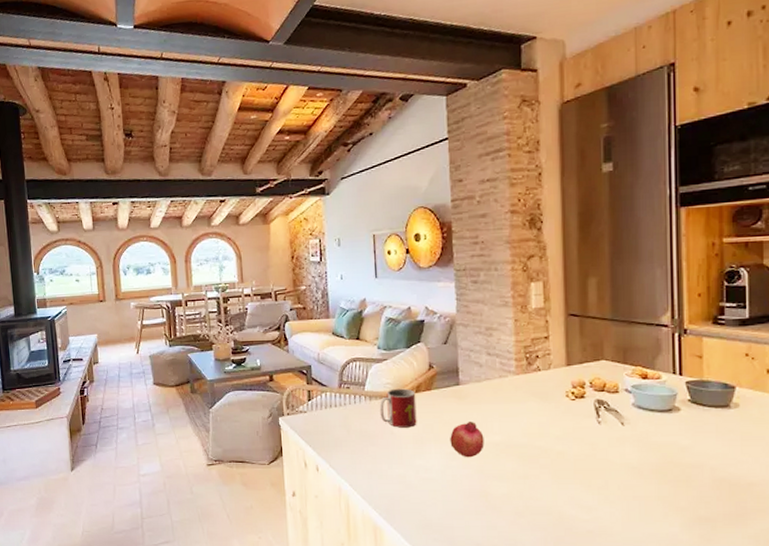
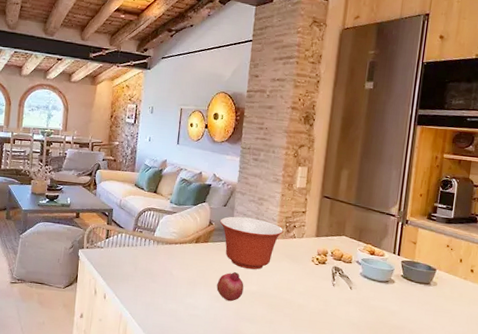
mug: present [379,388,417,428] -> none [163,237,195,271]
mixing bowl: none [441,353,523,416] -> present [219,216,283,270]

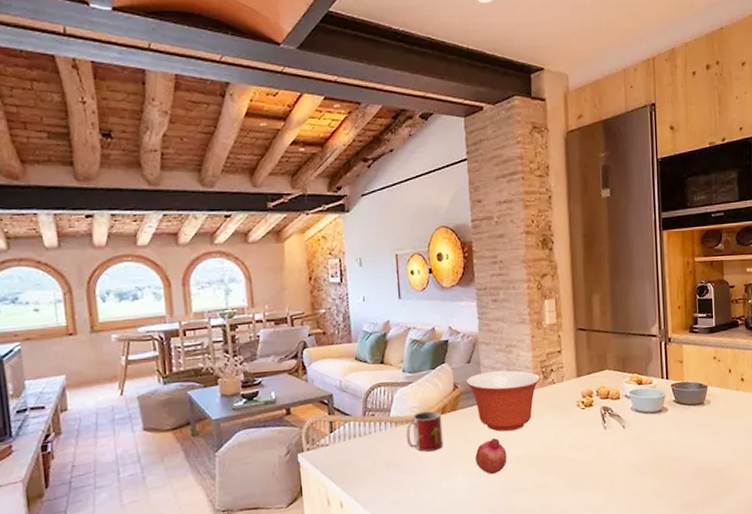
mug: none [163,237,195,271] -> present [405,410,443,452]

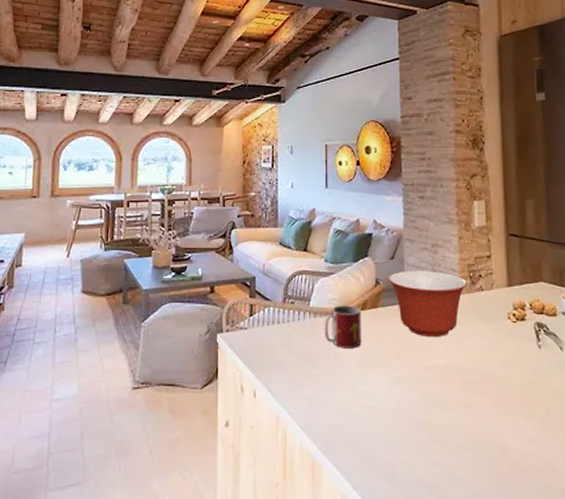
fruit: present [475,438,507,475] -> none [395,343,429,383]

